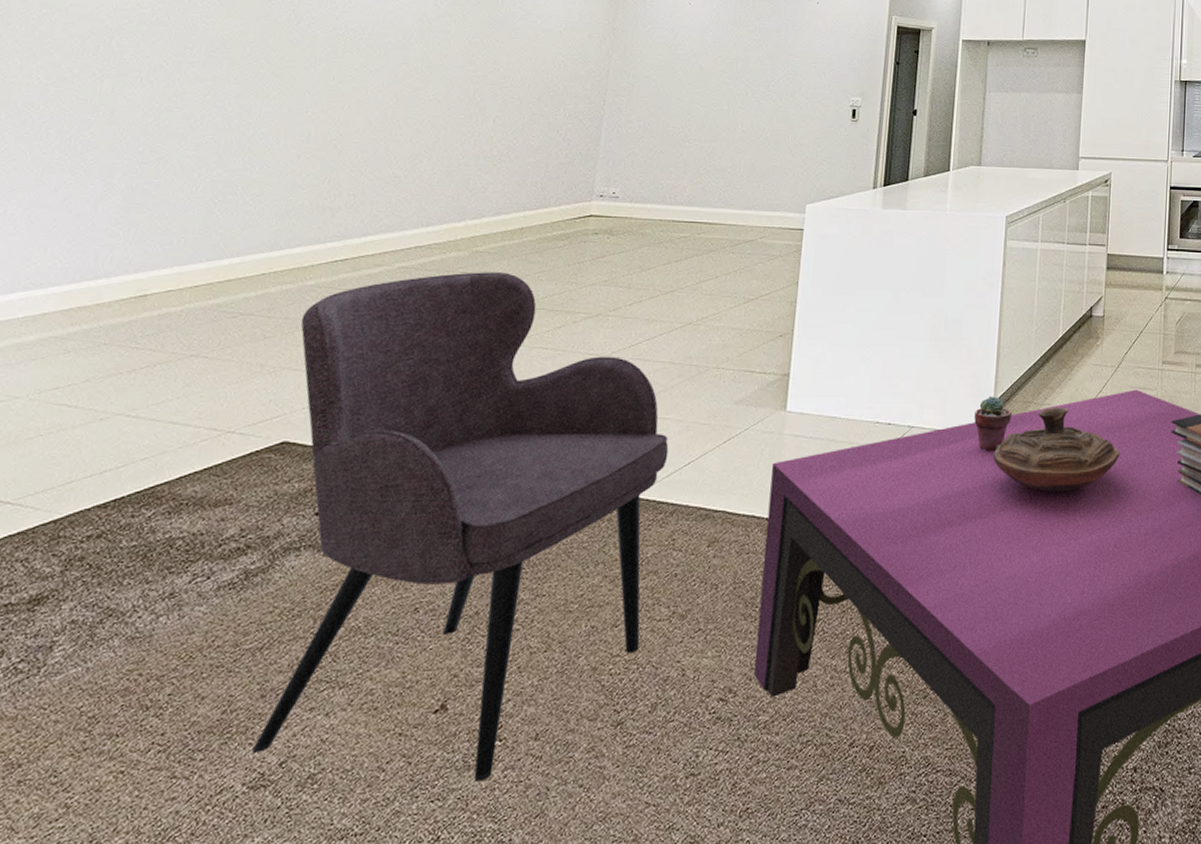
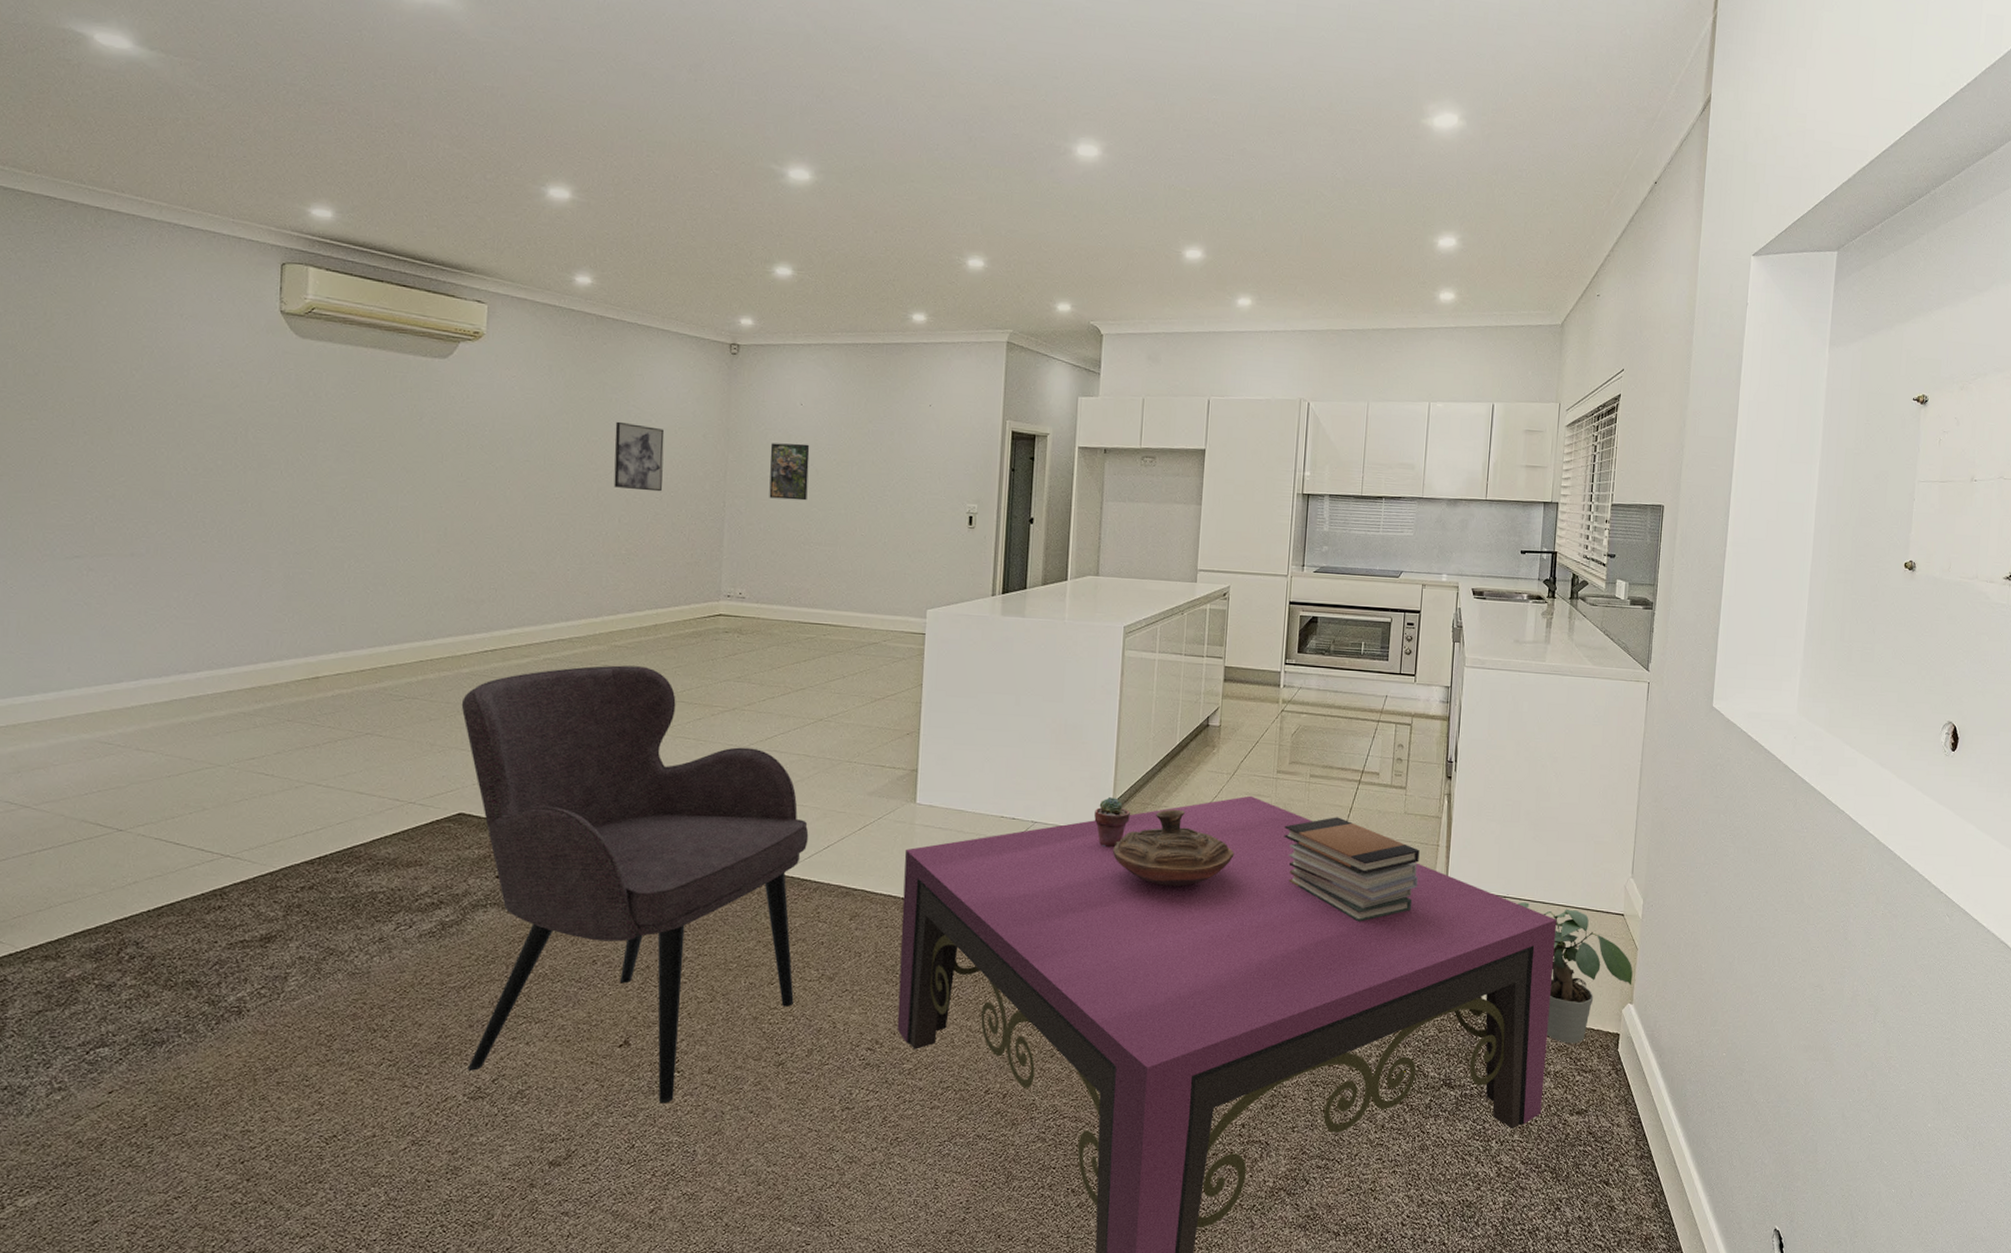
wall art: none [491,23,550,92] -> present [613,421,665,492]
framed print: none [651,41,696,98] -> present [769,443,810,501]

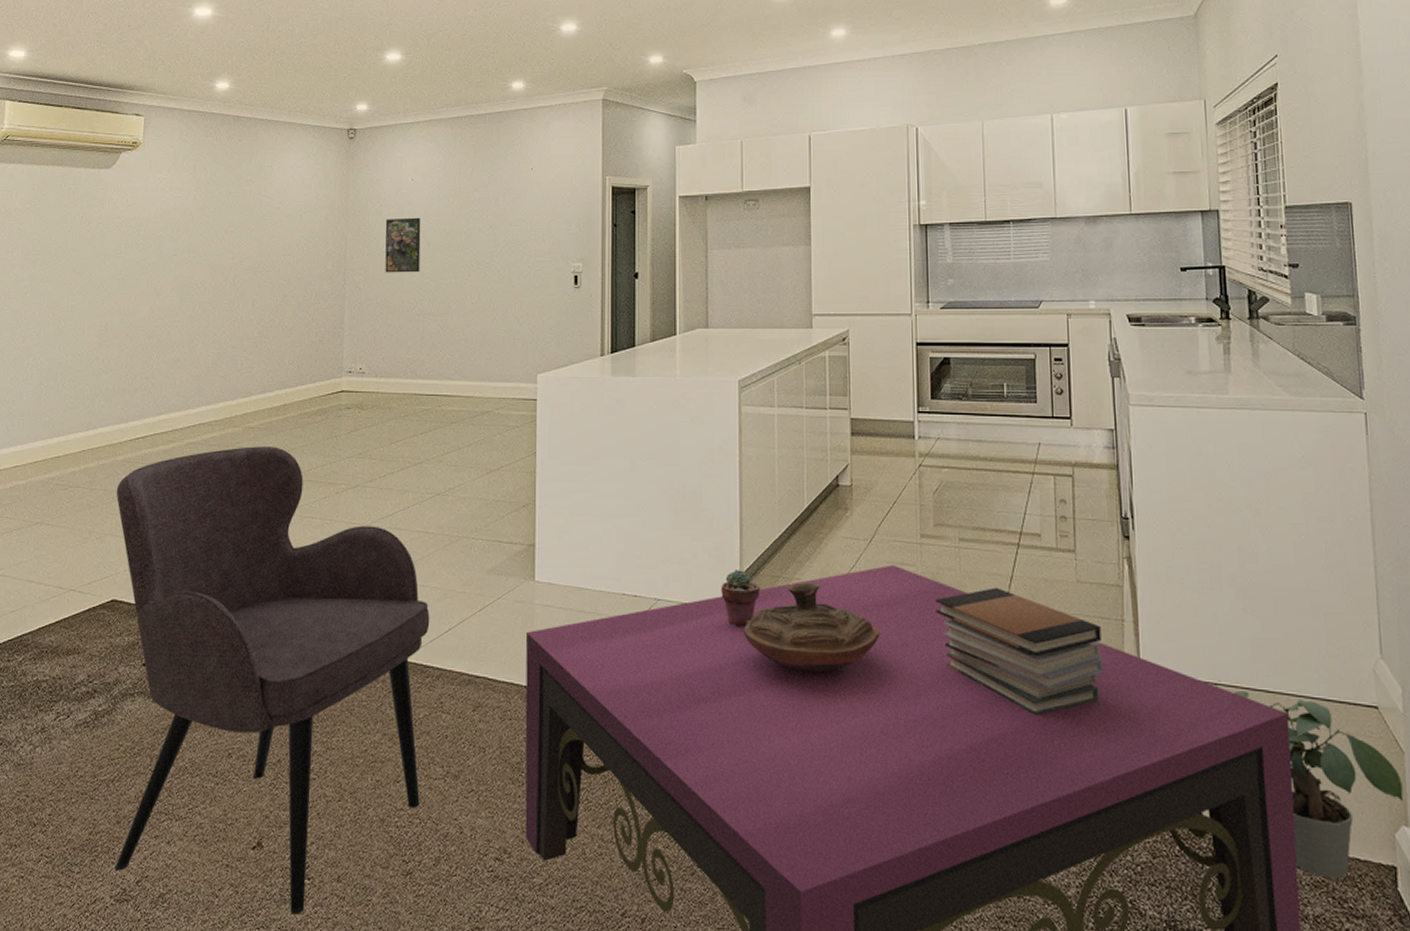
wall art: present [613,421,665,492] -> none [247,211,292,275]

